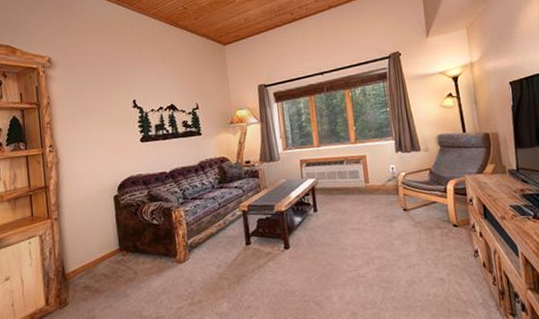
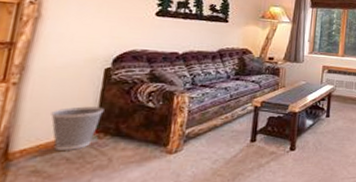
wastebasket: none [85,229,122,269] -> present [51,106,105,150]

